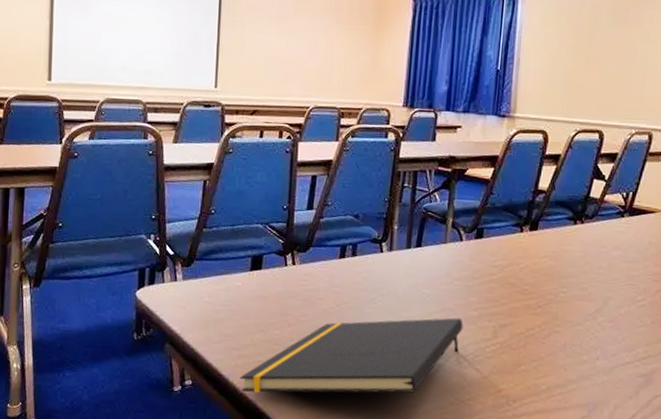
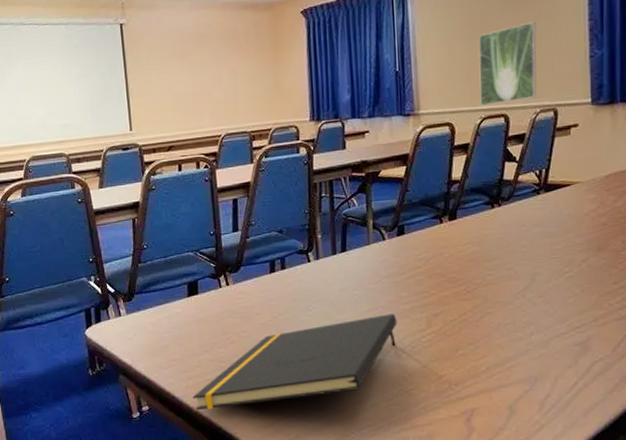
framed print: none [577,41,643,119] -> present [478,21,537,106]

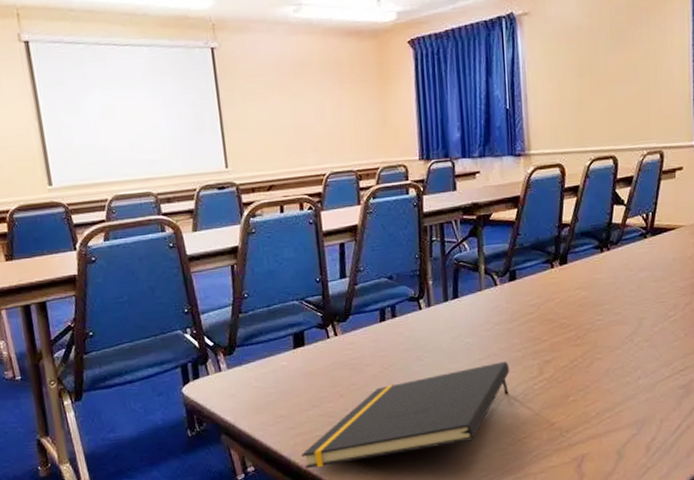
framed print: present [478,21,537,106] -> none [588,60,644,147]

